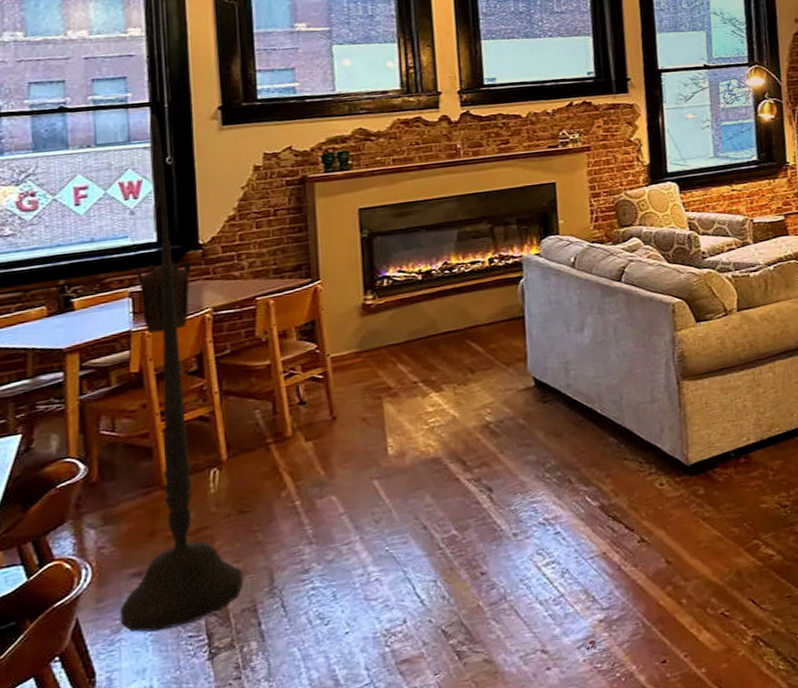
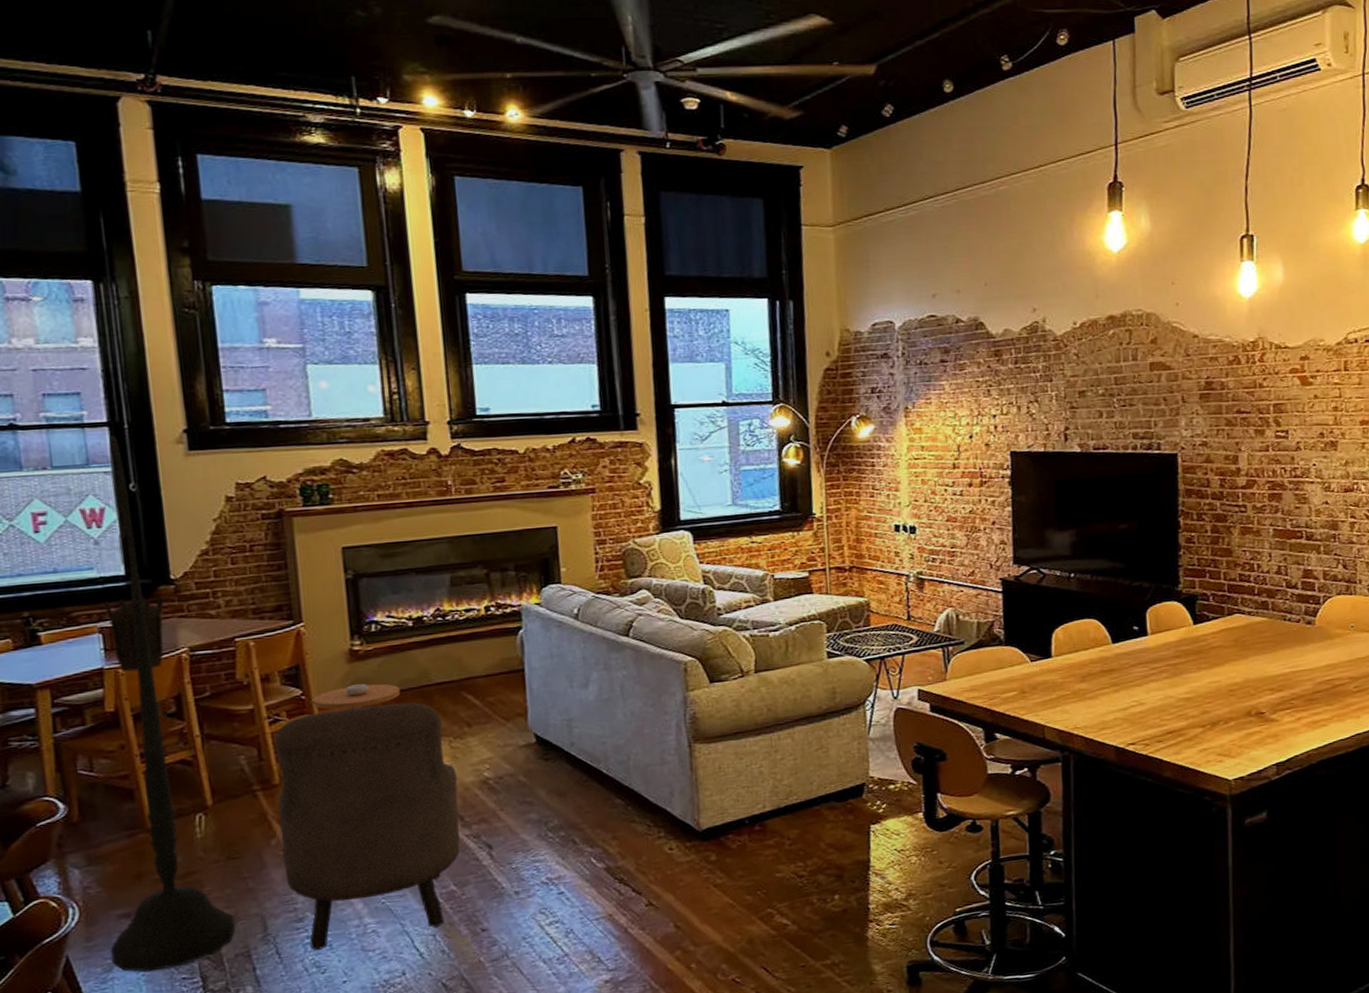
armchair: none [288,352,462,602] -> present [274,702,461,951]
side table: none [327,335,409,362] -> present [313,683,401,710]

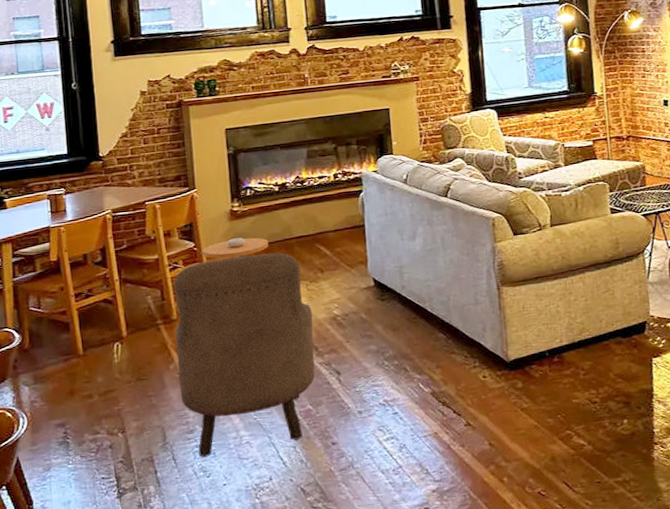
floor lamp: present [103,436,236,972] -> none [50,47,142,472]

